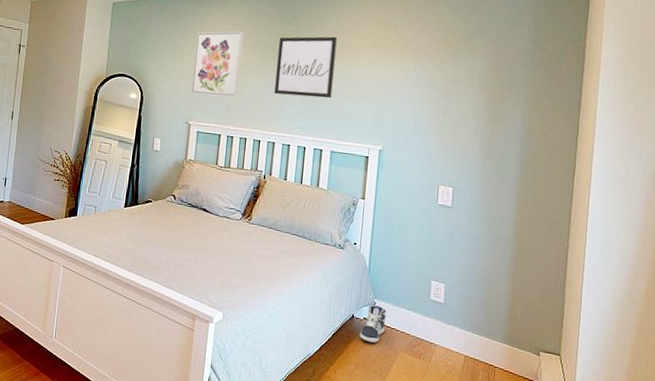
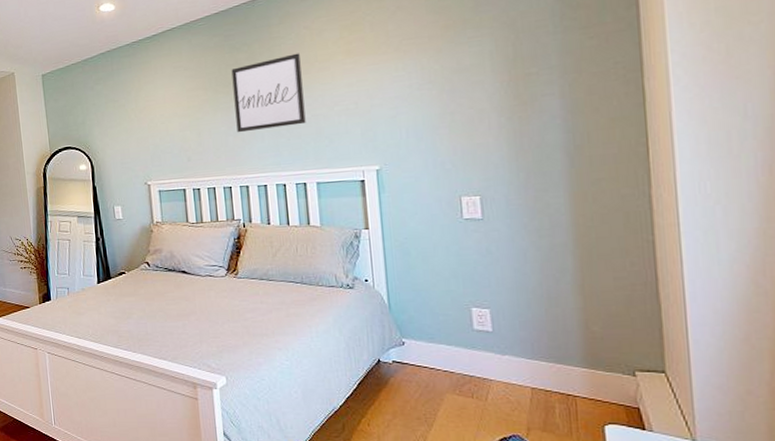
wall art: present [191,31,244,98] -> none [137,73,196,152]
sneaker: present [359,304,387,344] -> none [390,344,422,388]

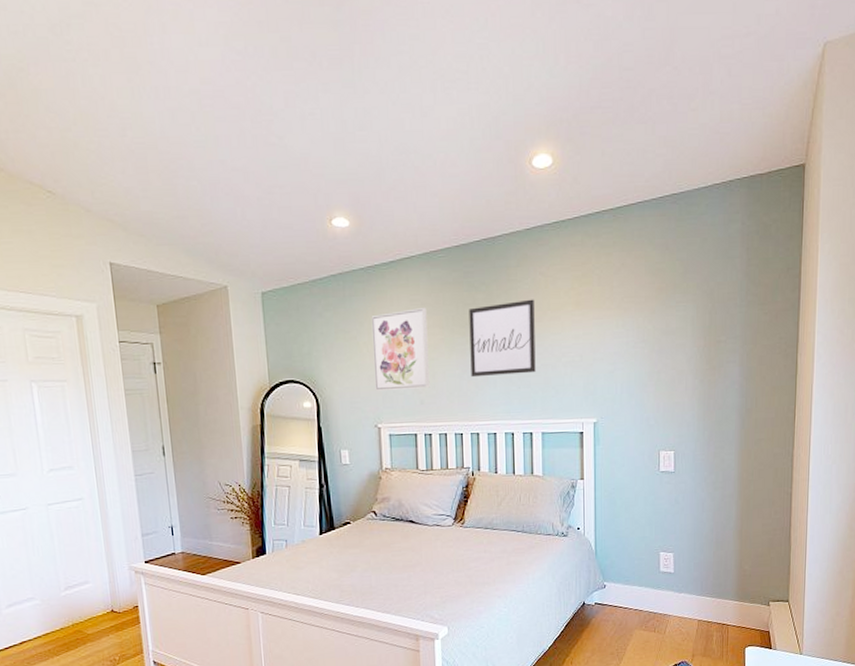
wall art: none [137,73,196,152] -> present [371,308,430,392]

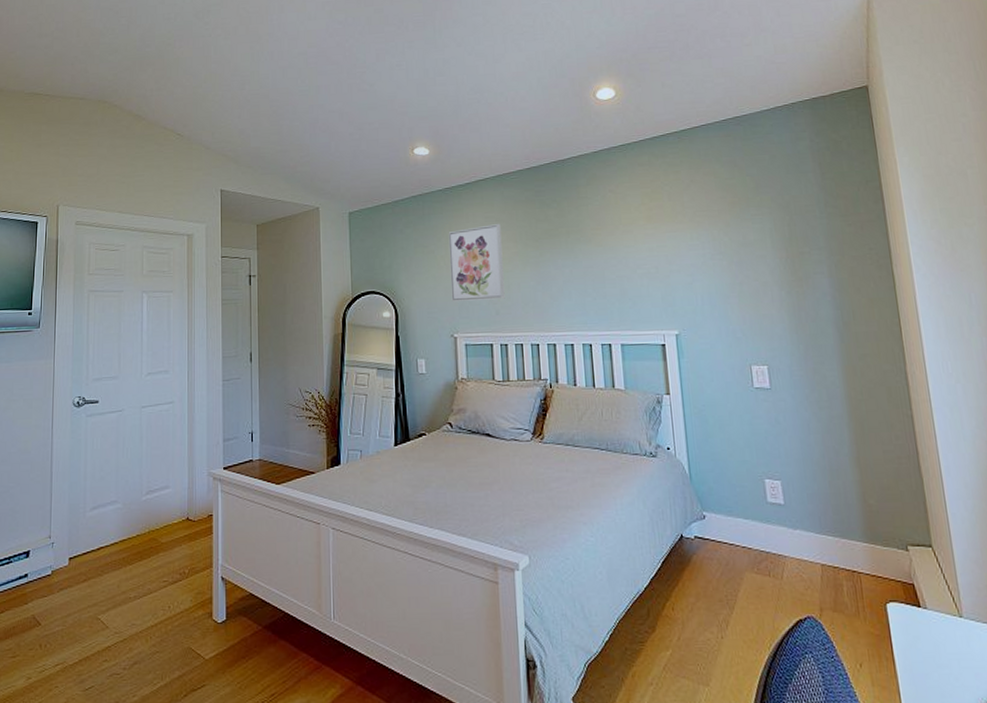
wall art: present [469,299,536,378] -> none [541,214,611,289]

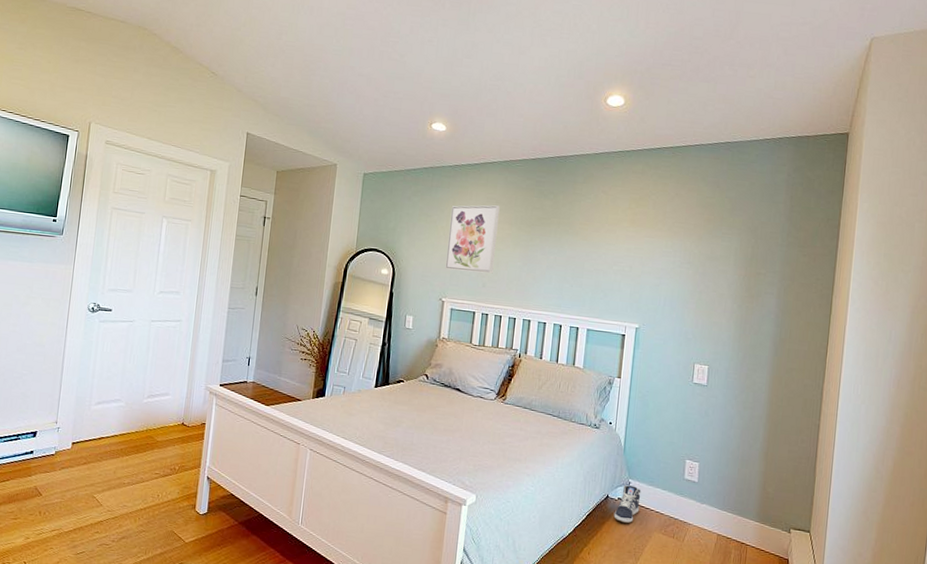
sneaker: none [693,518,723,567] -> present [613,484,641,524]

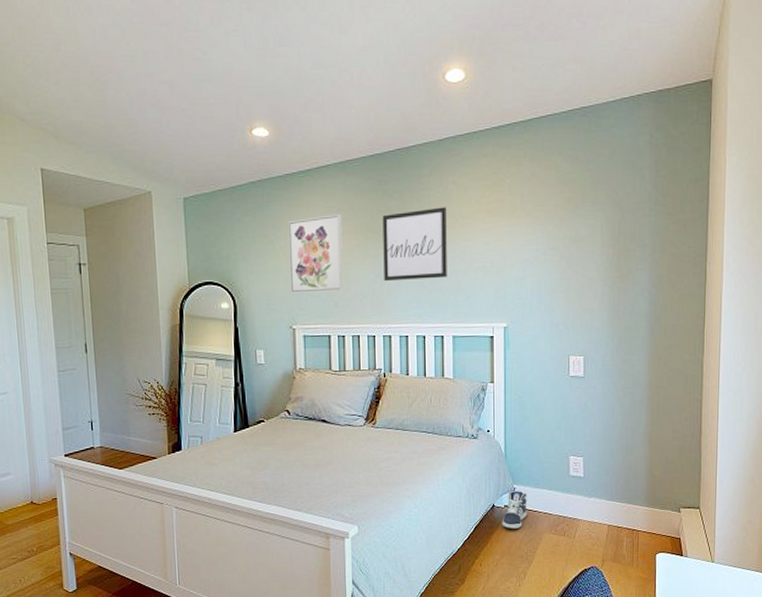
wall art: none [530,211,595,275] -> present [382,207,447,282]

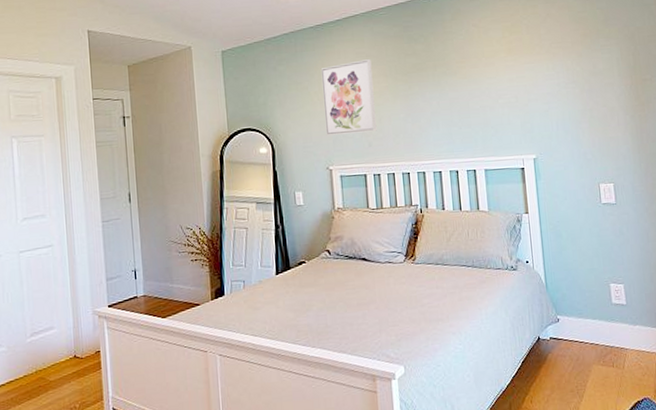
wall art: present [382,207,447,282] -> none [409,48,475,121]
sneaker: present [502,490,527,530] -> none [548,321,574,363]

